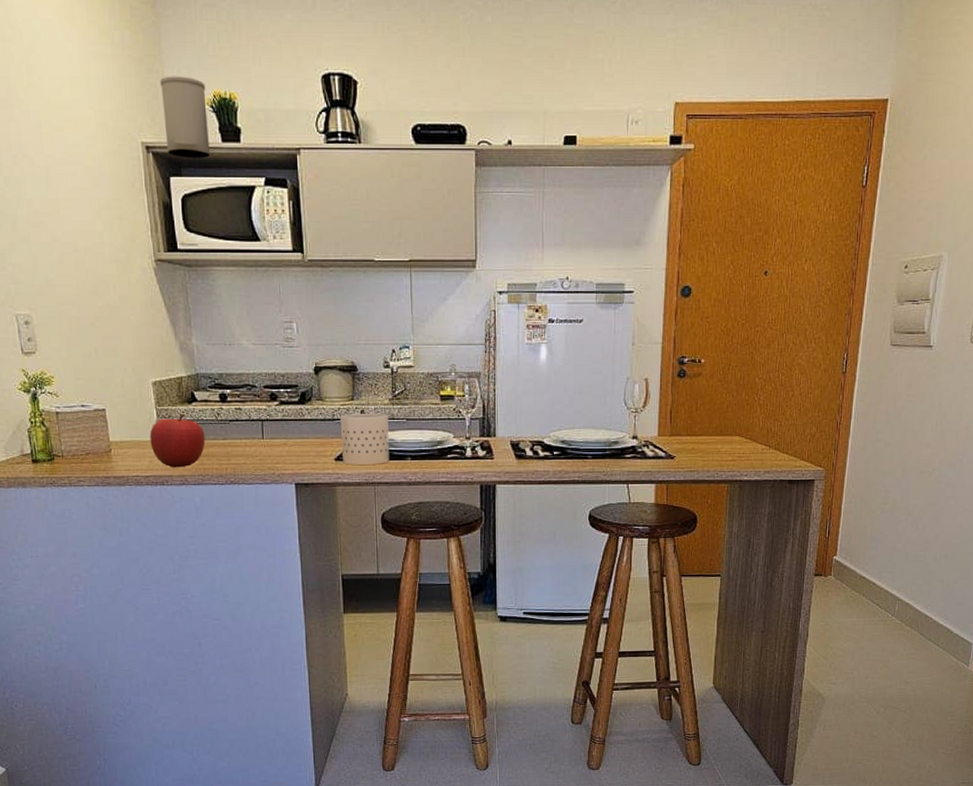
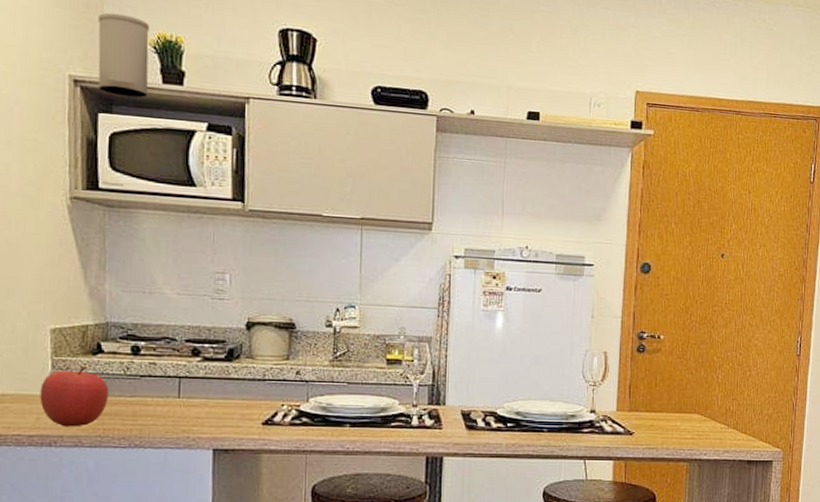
mug: present [340,414,389,466] -> none [271,374,327,432]

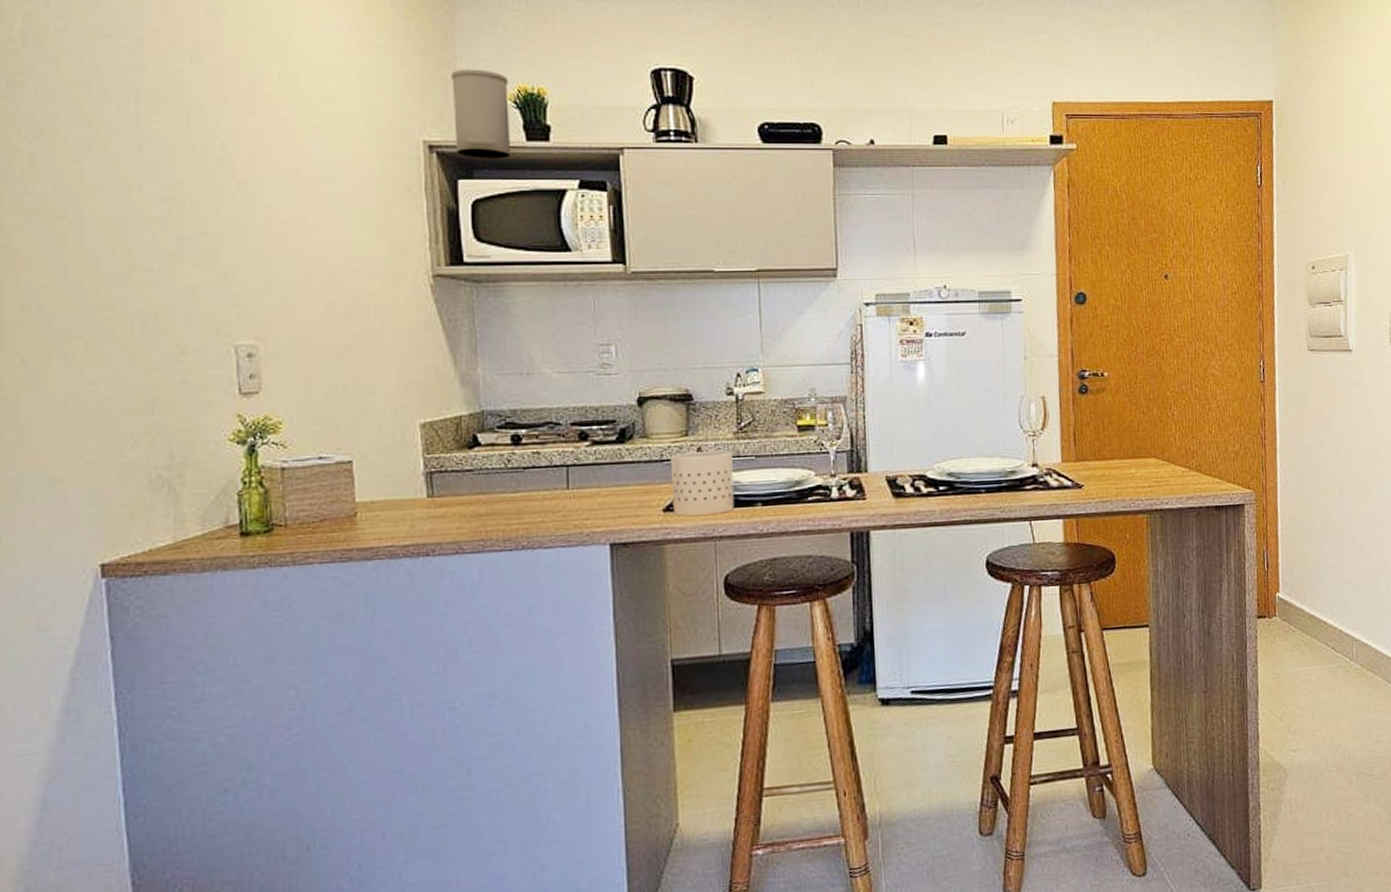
fruit: present [40,367,109,427] -> none [413,463,490,533]
mug: none [271,374,327,432] -> present [670,450,734,518]

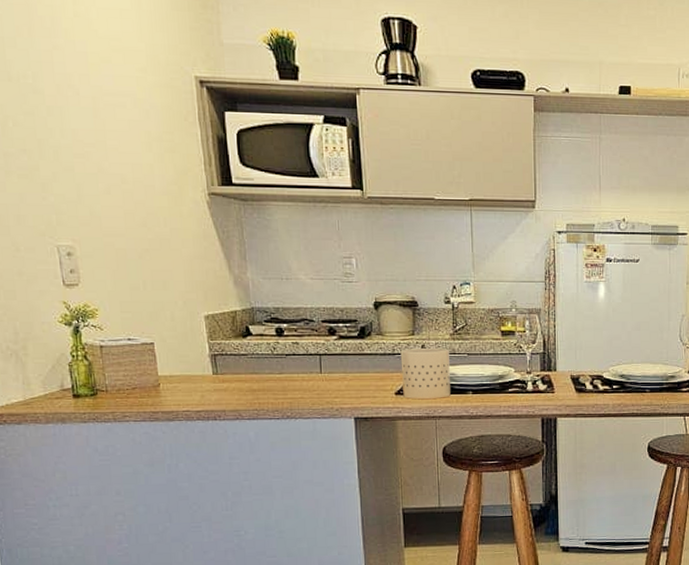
canister: present [451,69,510,159] -> none [215,12,267,94]

